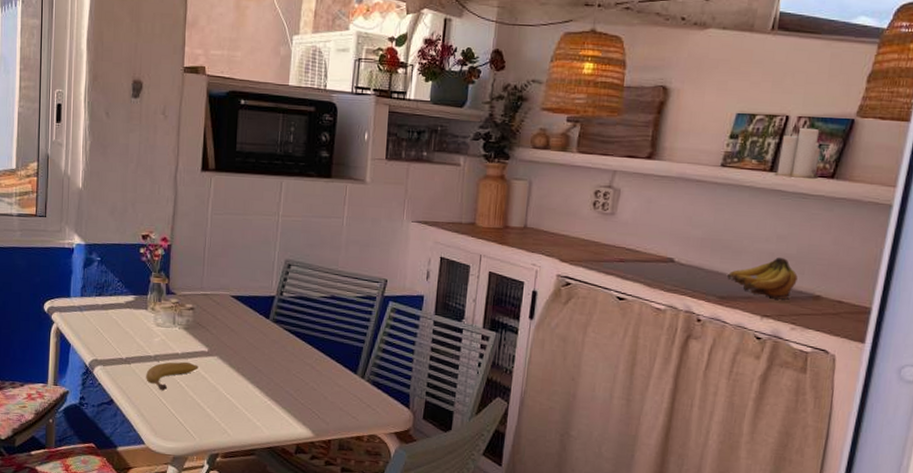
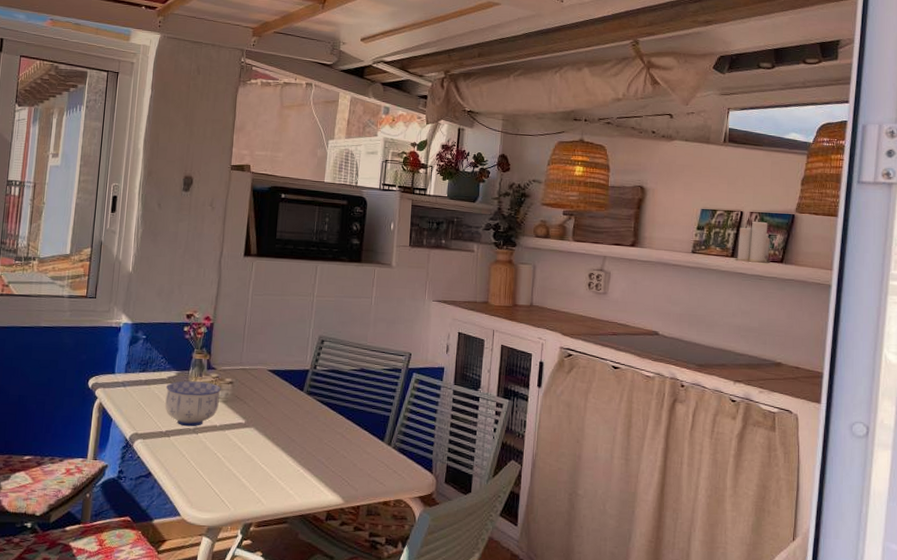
bowl: none [123,306,182,354] -> present [165,381,221,427]
fruit: present [146,361,198,391] -> none [184,433,235,462]
fruit: present [727,258,798,300] -> none [704,330,761,367]

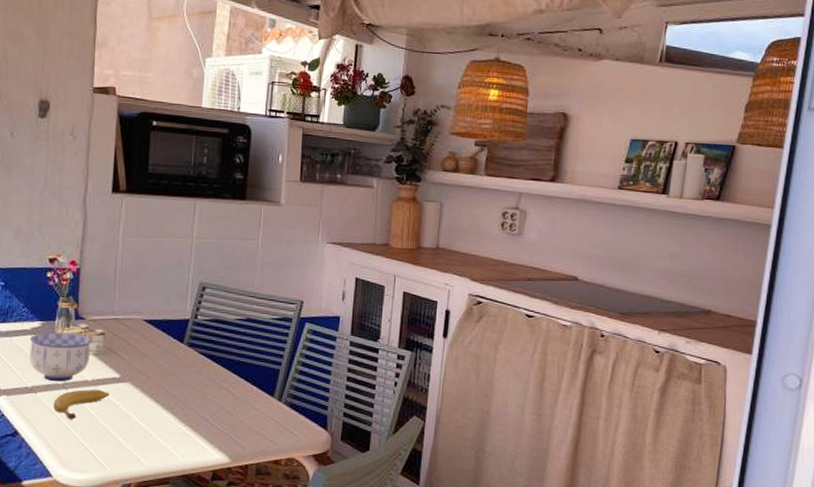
fruit: none [184,433,235,462] -> present [53,389,110,420]

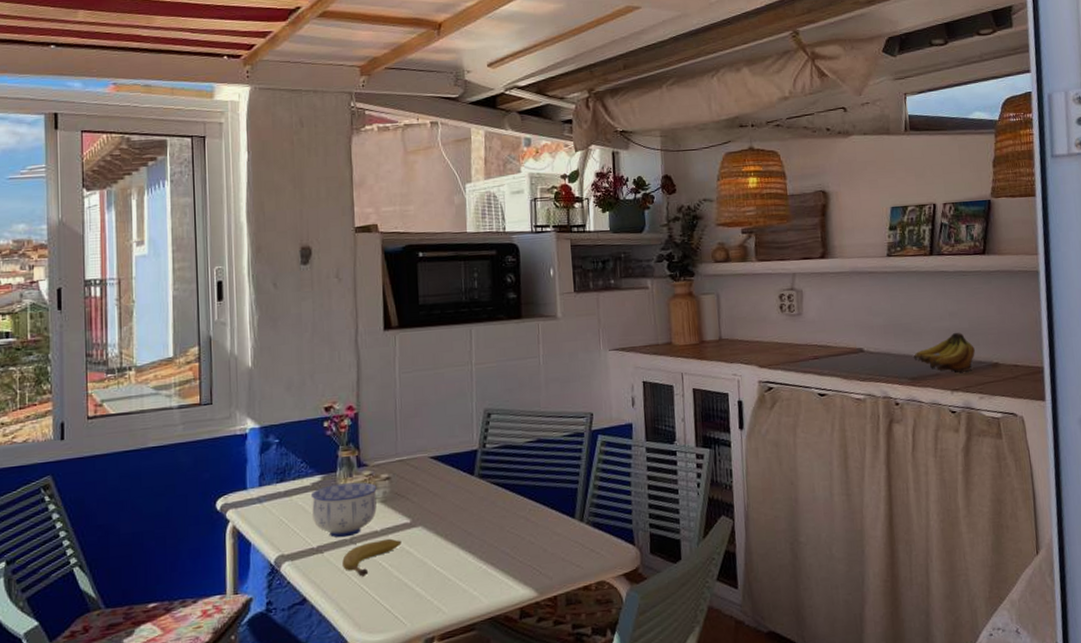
fruit: none [627,275,690,315] -> present [914,333,975,373]
candle: present [666,149,707,202] -> none [934,208,972,259]

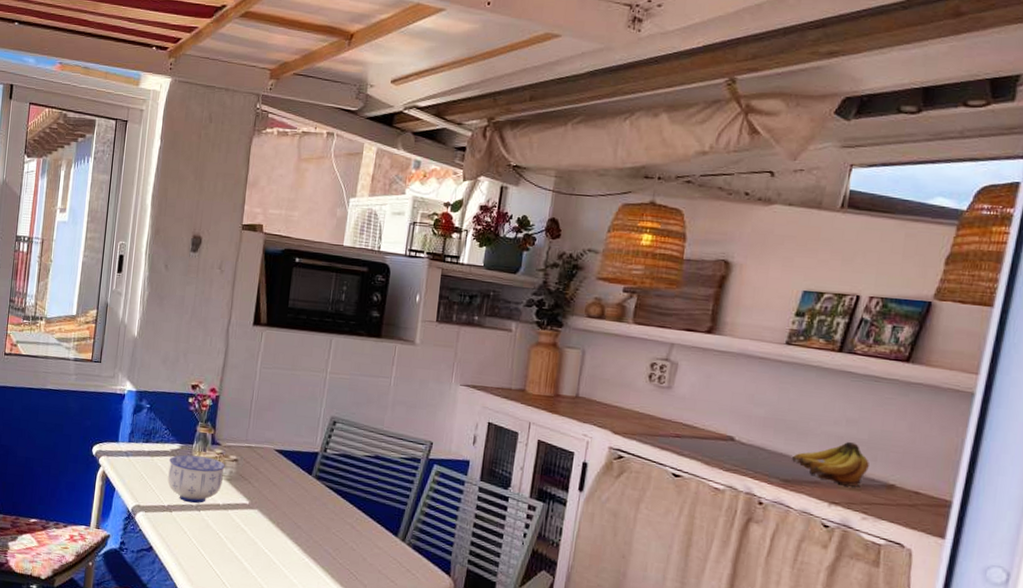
fruit: present [342,538,402,577] -> none [186,512,239,541]

